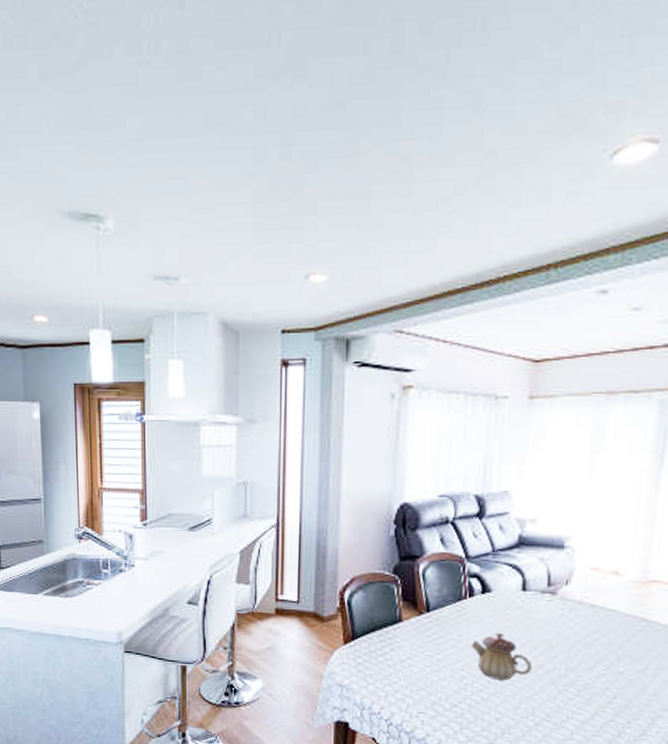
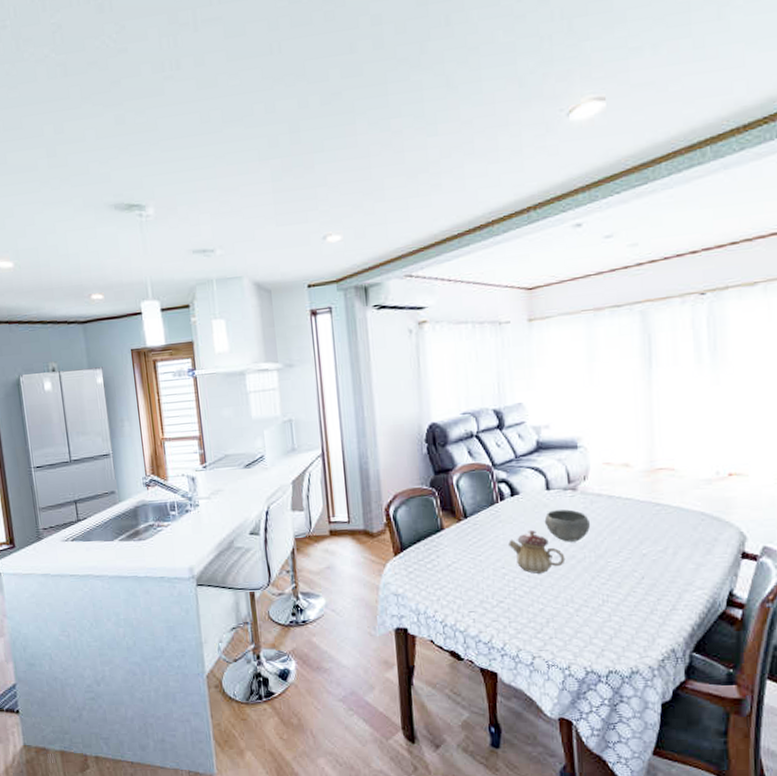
bowl: none [515,614,567,651] -> present [544,509,591,542]

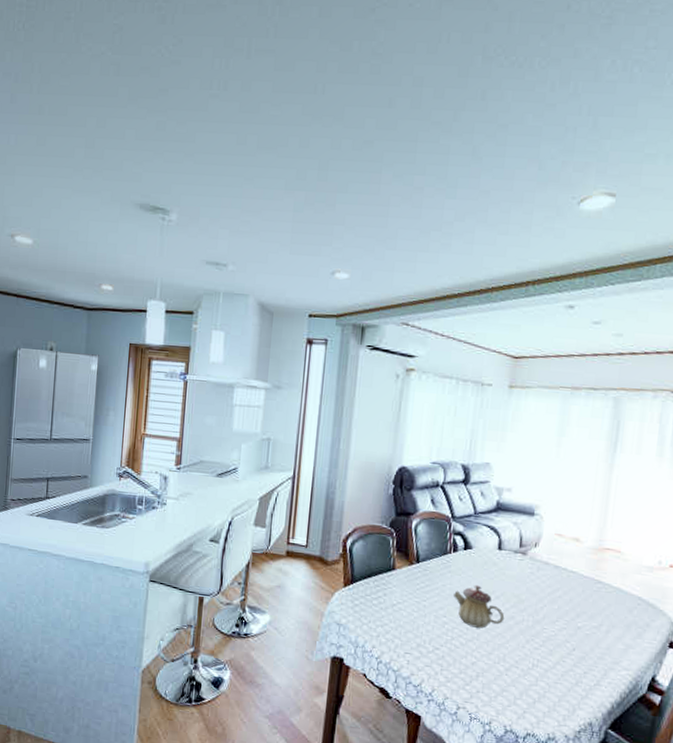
bowl: present [544,509,591,542] -> none [491,570,534,604]

